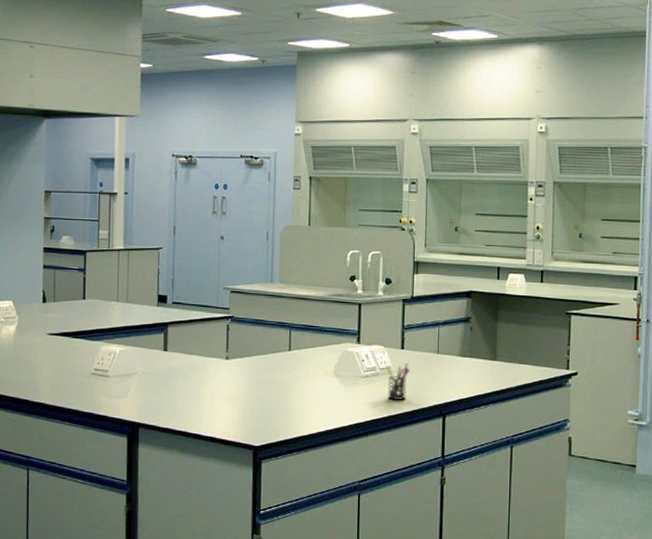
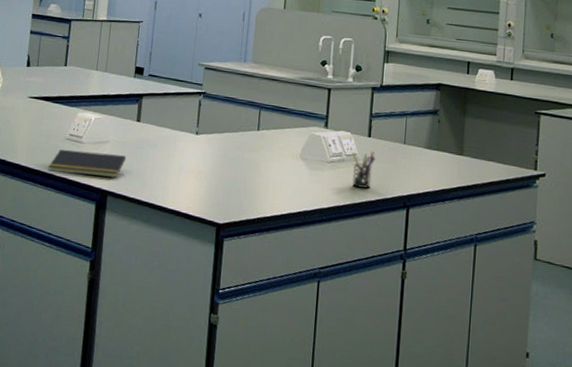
notepad: none [74,384,156,410] -> present [48,149,127,178]

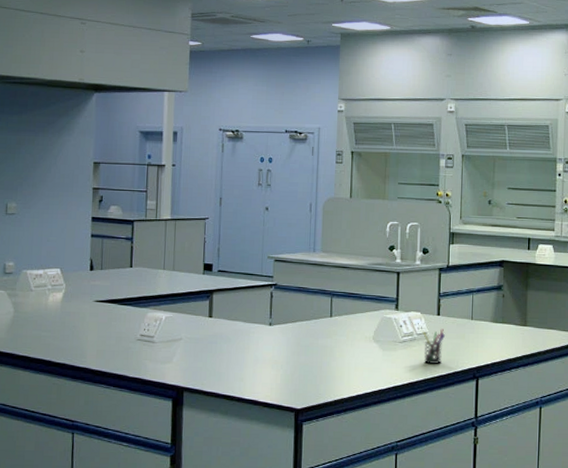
notepad: present [48,149,127,178] -> none [120,350,201,374]

